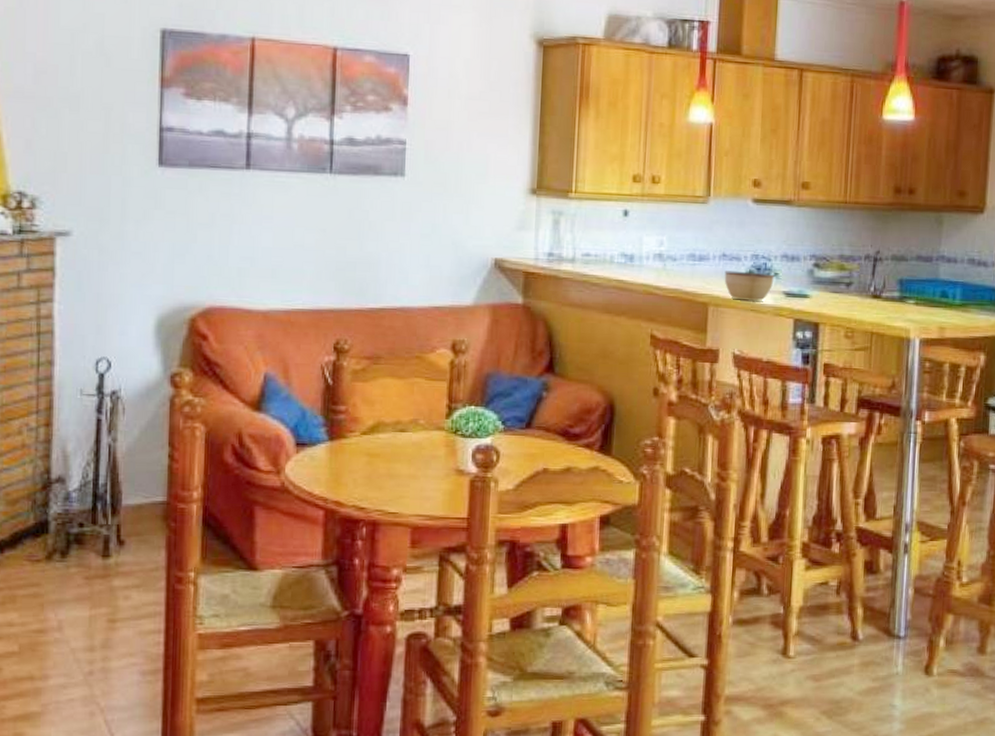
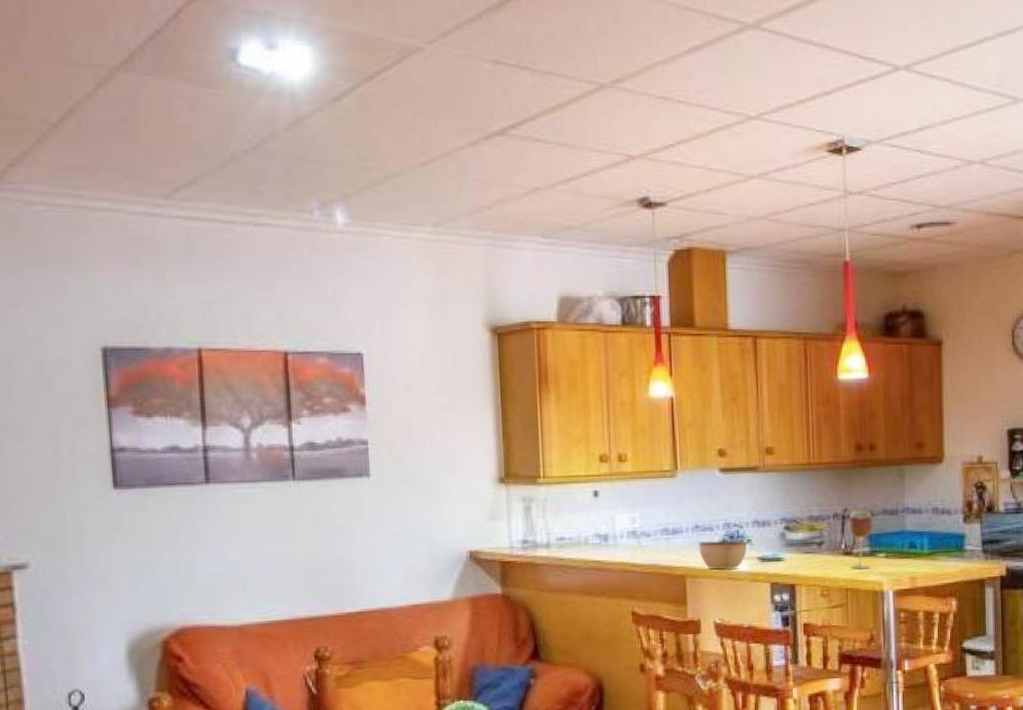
wineglass: none [877,251,906,314] -> present [849,507,874,570]

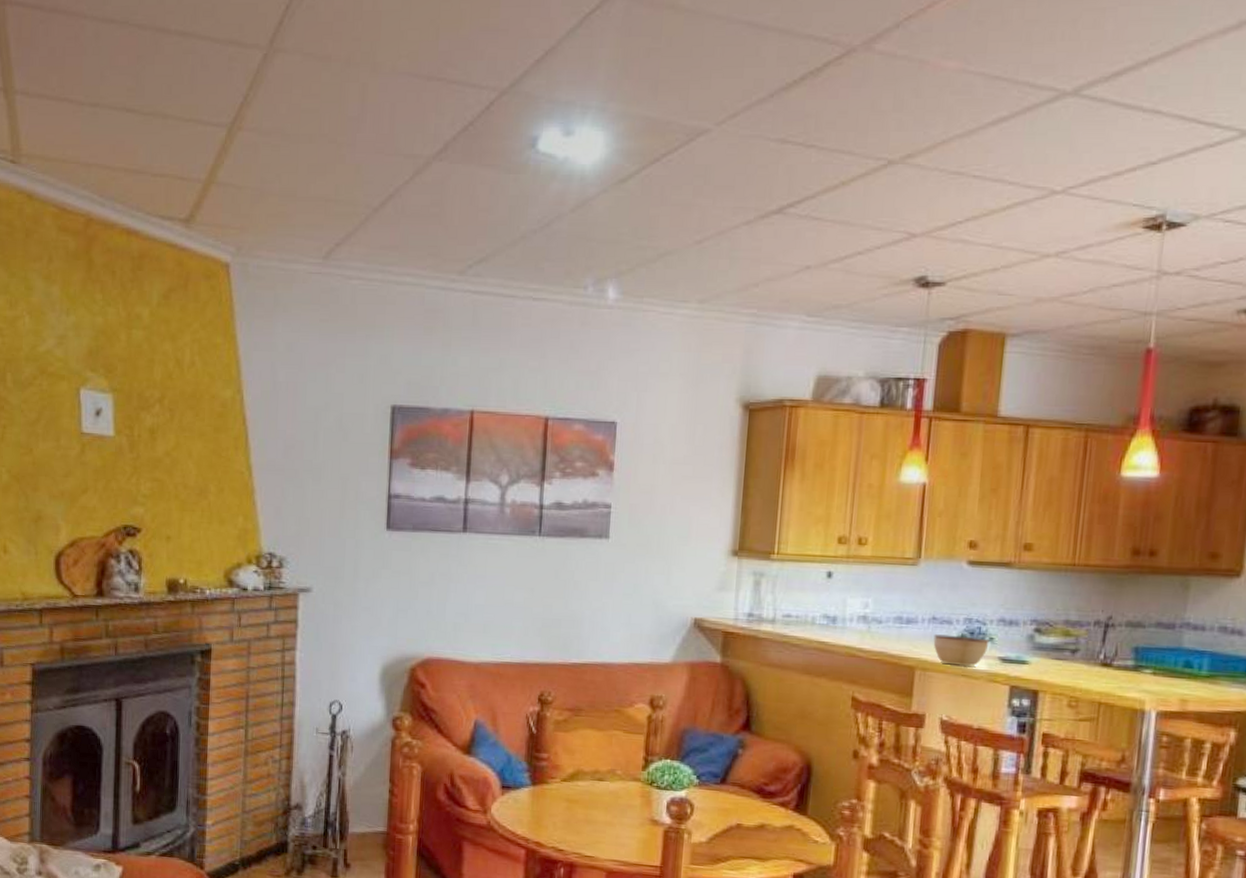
wineglass: present [849,507,874,570] -> none [1107,616,1143,684]

